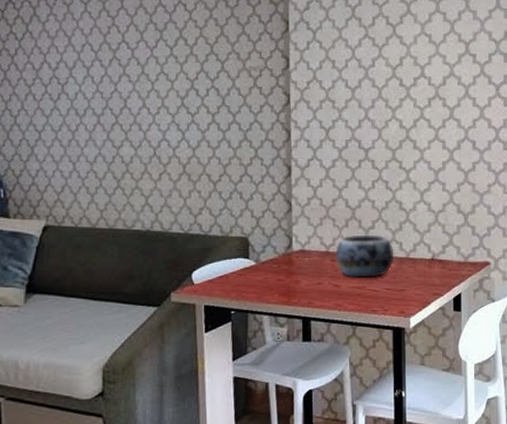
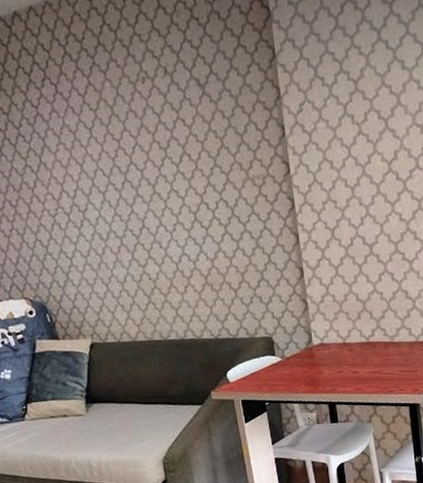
decorative bowl: present [335,234,394,278] -> none [351,323,405,364]

